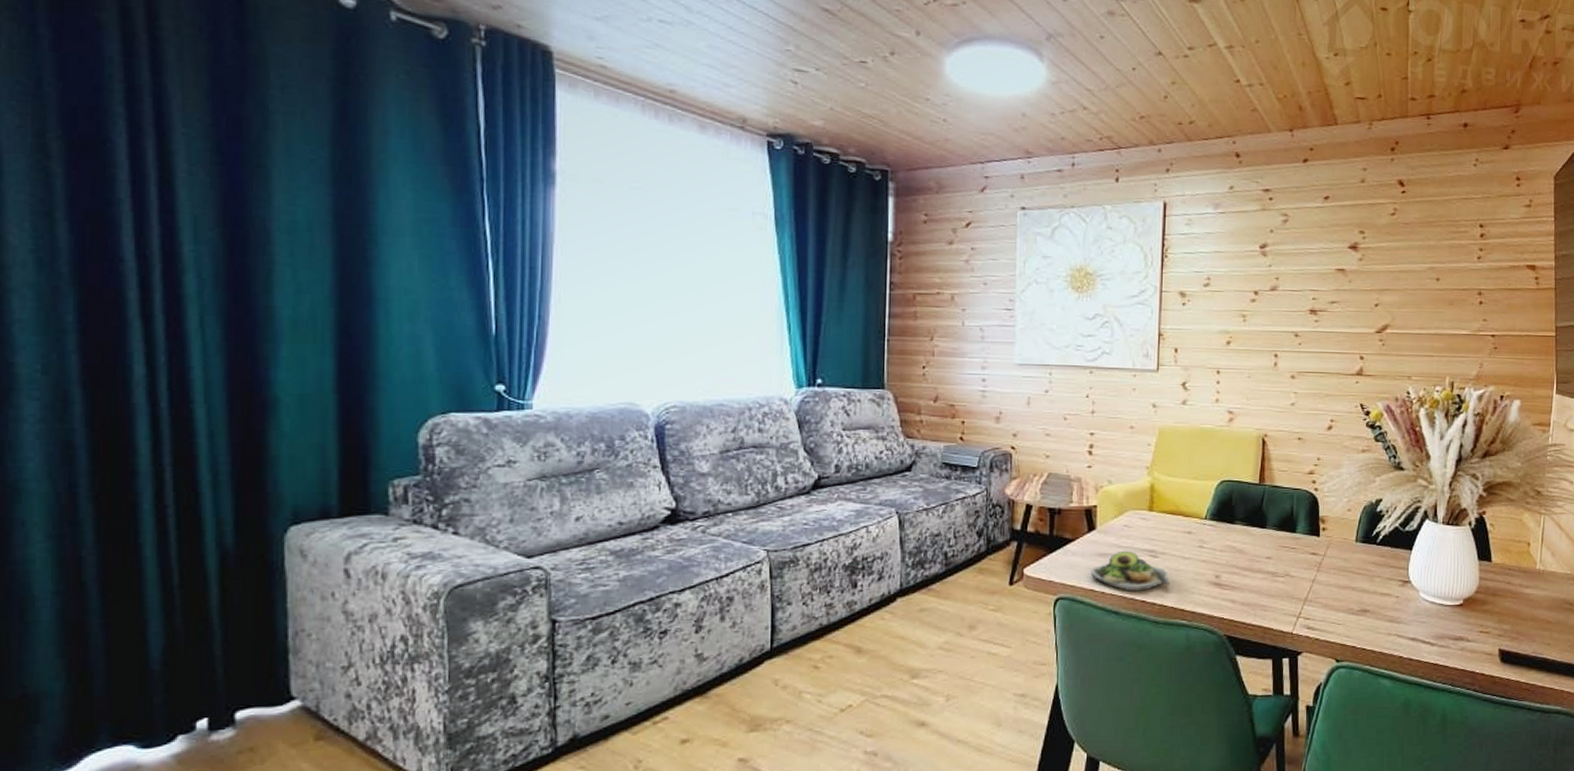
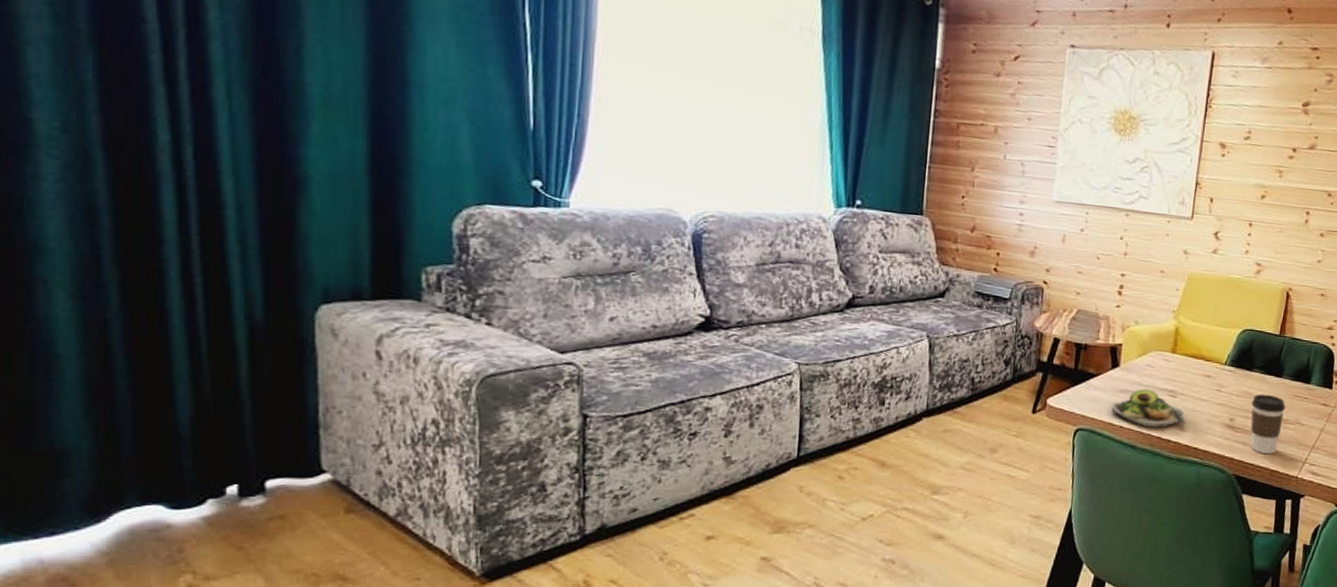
coffee cup: none [1237,547,1273,610] -> present [1250,394,1286,454]

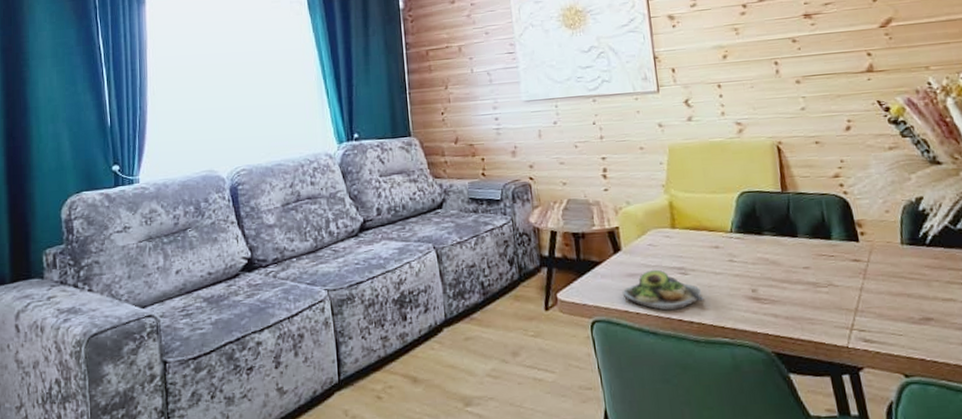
coffee cup: present [1250,394,1286,454] -> none [771,257,815,324]

